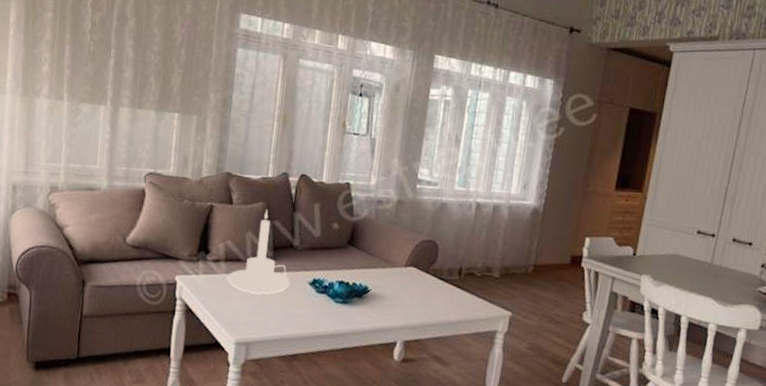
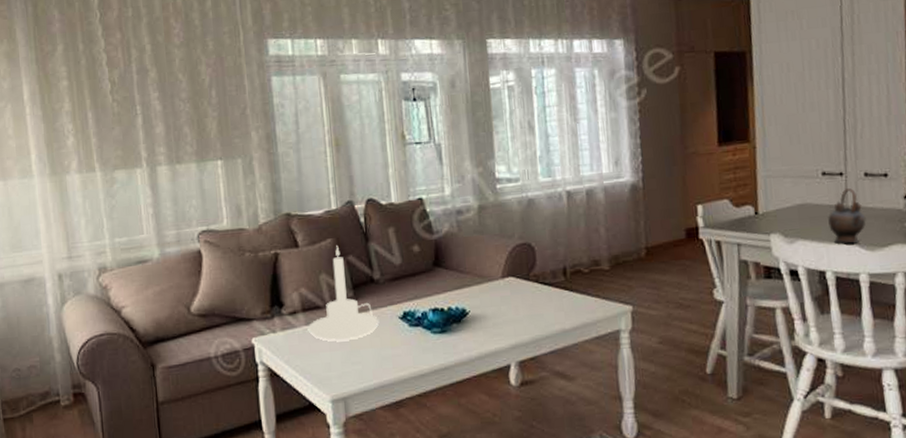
teapot: none [693,249,726,297] -> present [828,188,866,244]

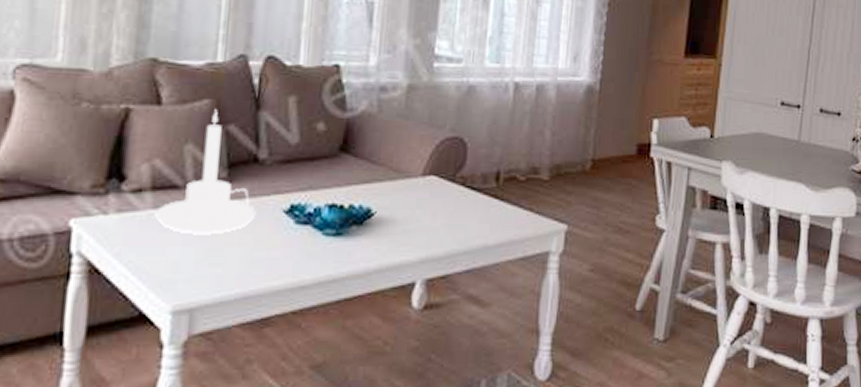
teapot: present [828,188,866,244] -> none [780,123,815,182]

